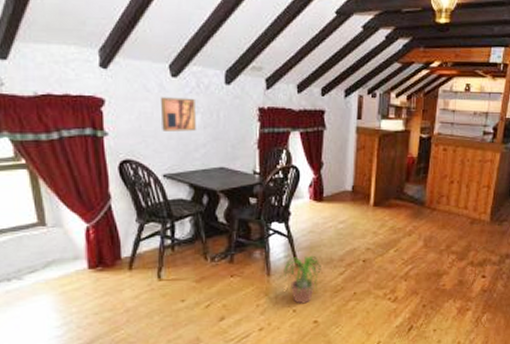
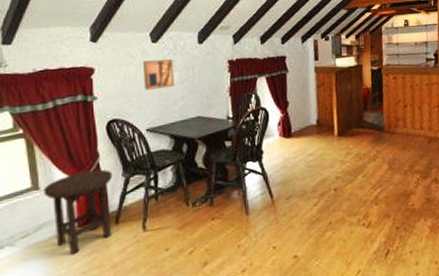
stool: none [51,212,126,295] -> present [43,169,113,255]
potted plant: present [282,255,321,304] -> none [260,190,296,240]

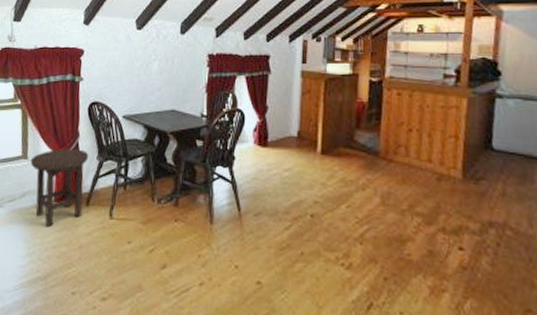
wall art: present [143,58,174,90] -> none [126,47,155,77]

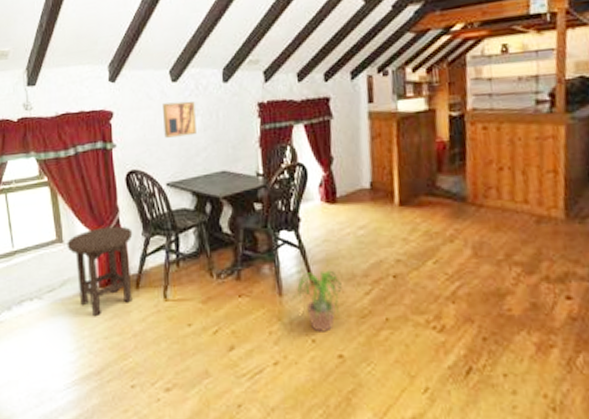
wall art: none [126,47,155,77] -> present [163,101,196,138]
potted plant: none [225,204,265,260] -> present [296,270,342,332]

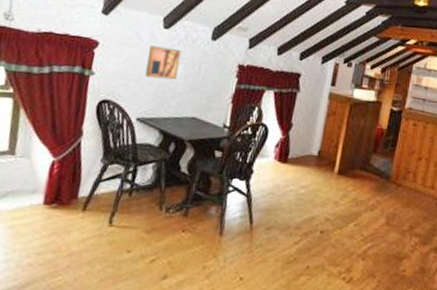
stool: present [67,226,133,317] -> none [18,146,92,232]
potted plant: present [296,270,342,332] -> none [234,218,277,272]

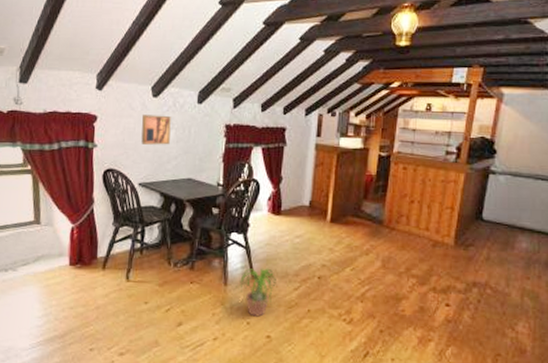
potted plant: none [234,218,277,272] -> present [238,268,276,317]

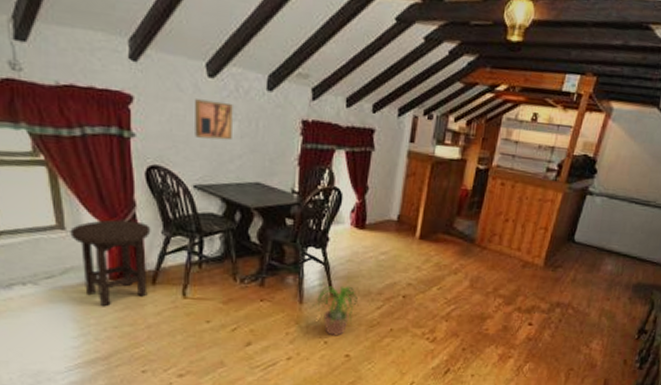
stool: none [43,214,105,290] -> present [70,219,151,307]

